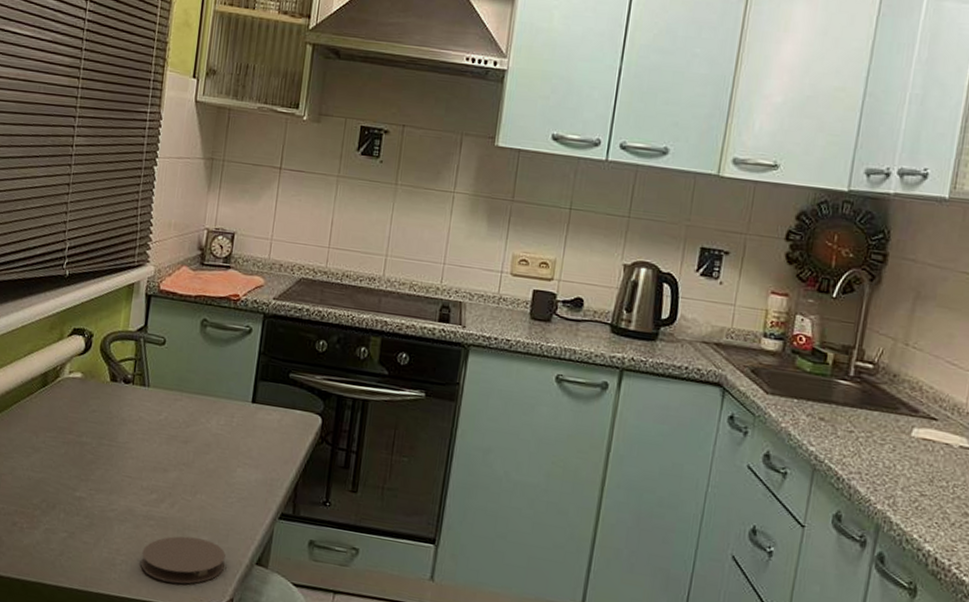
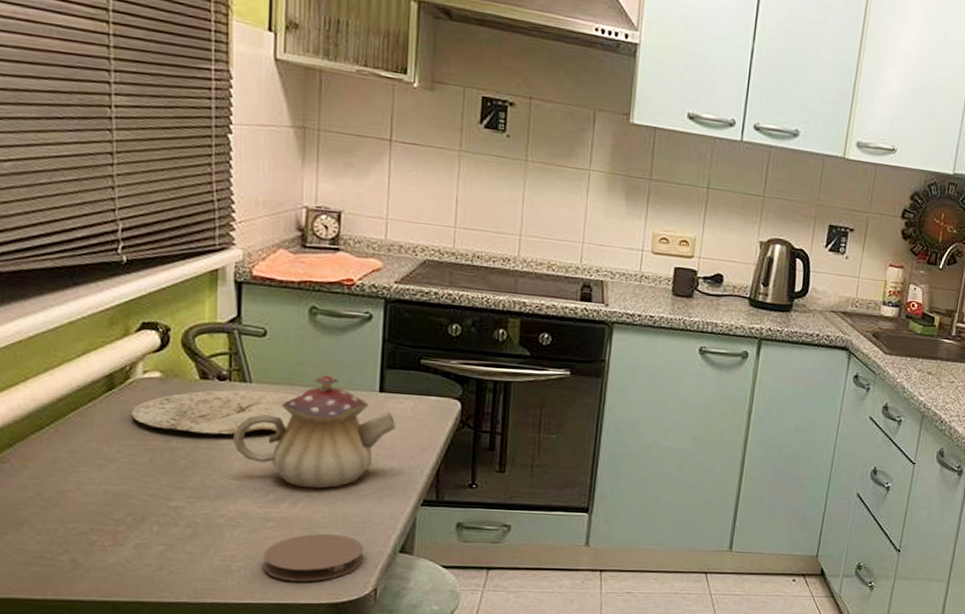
plate: none [56,392,186,434] -> present [131,389,300,435]
teapot: none [129,384,264,493] -> present [232,375,396,489]

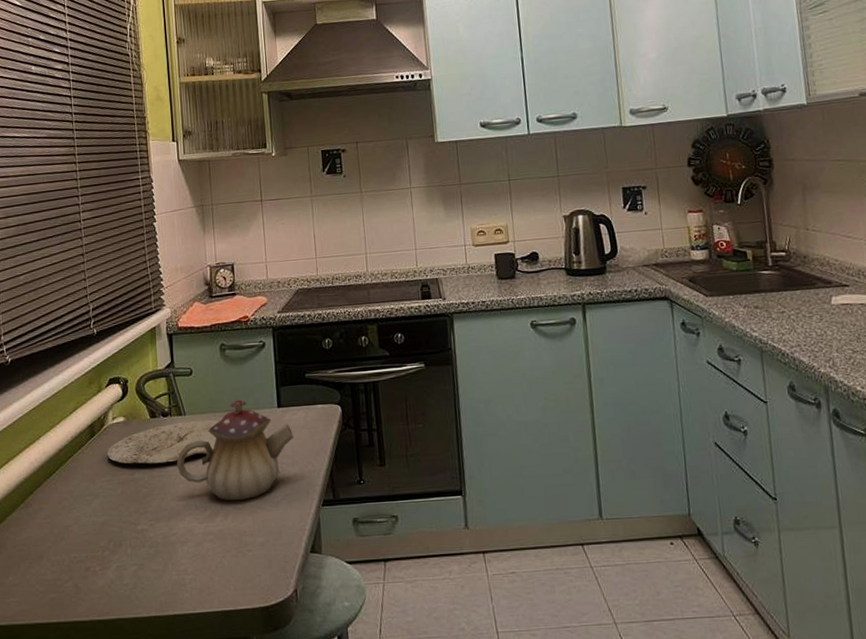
coaster: present [263,534,364,582] -> none [207,541,283,589]

